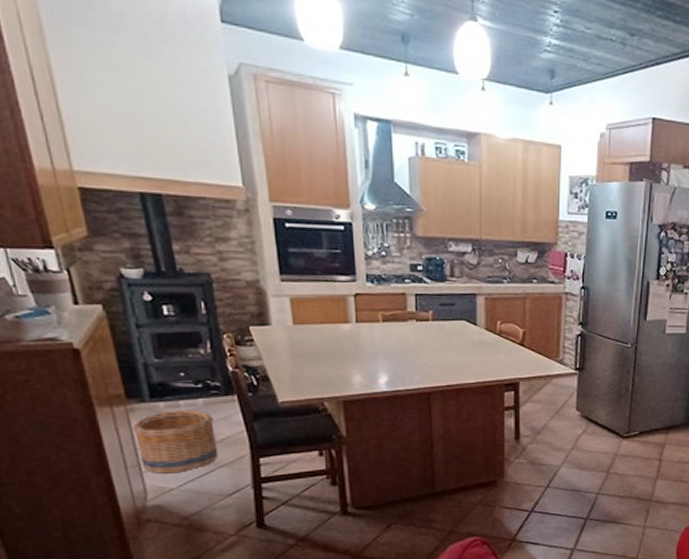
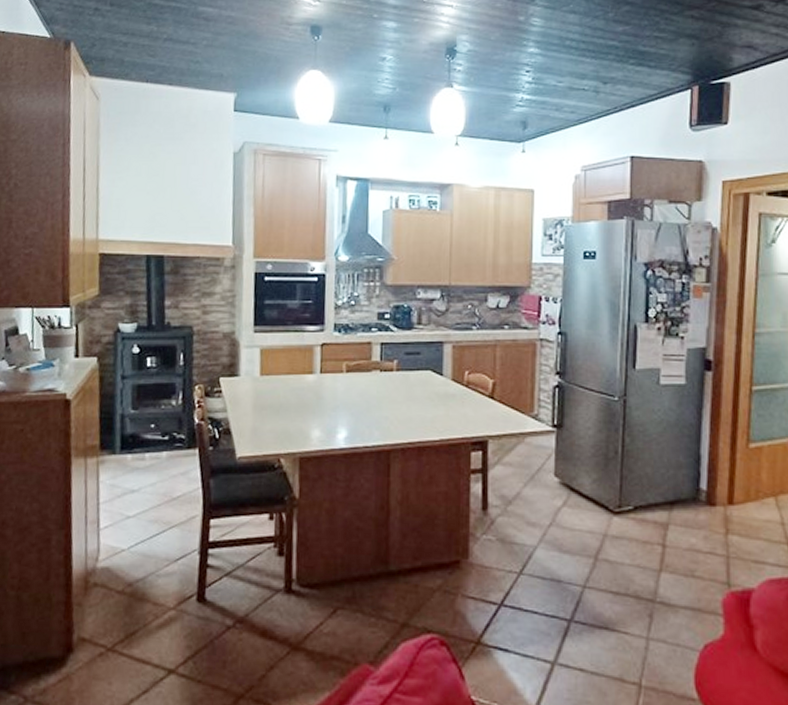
basket: present [132,410,218,474] -> none [99,463,174,532]

